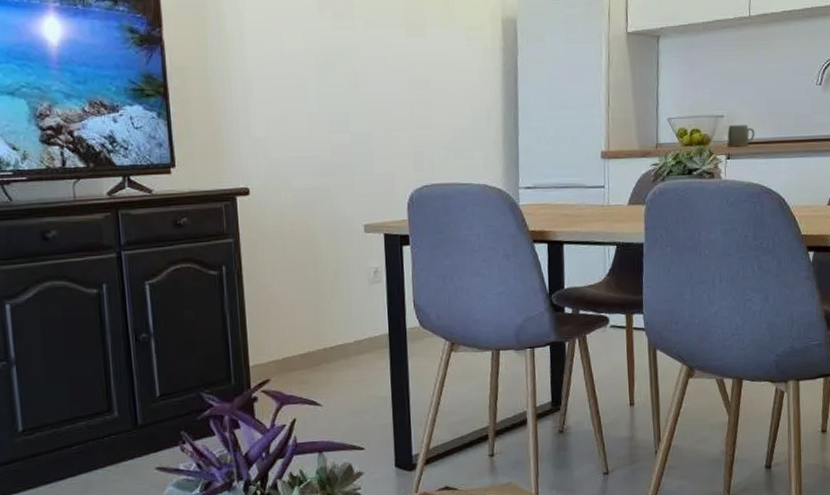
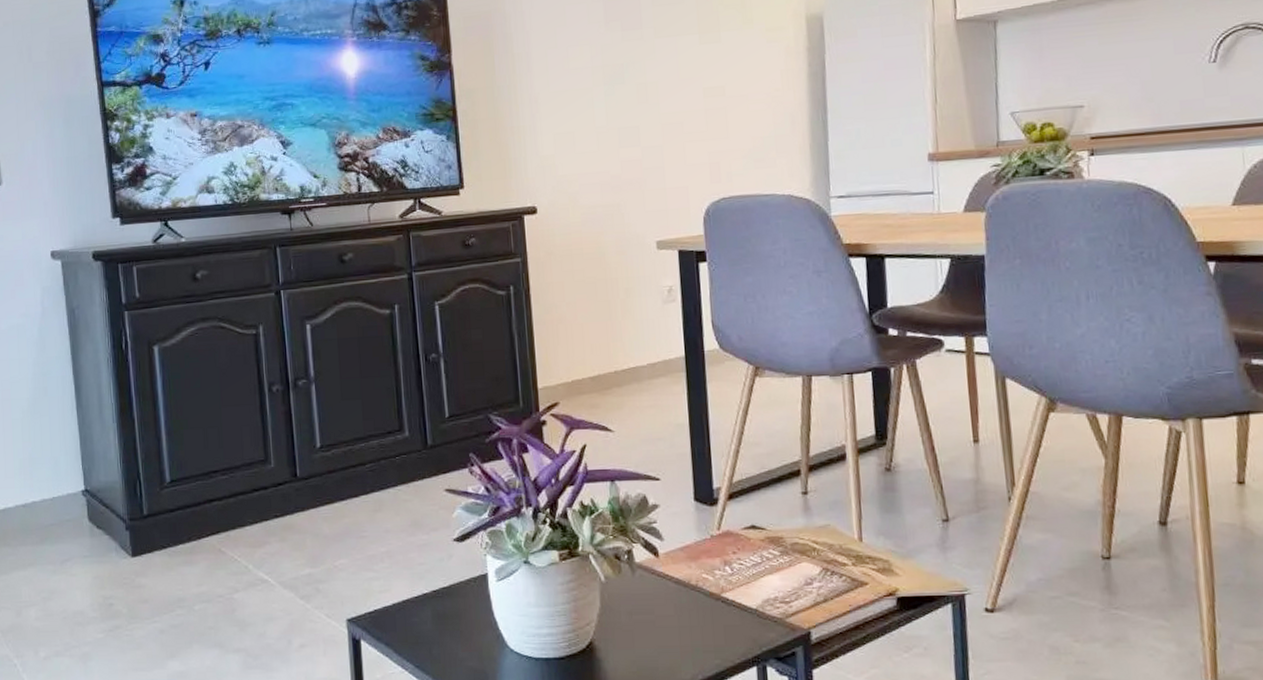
mug: present [727,125,755,147] -> none [1089,114,1127,142]

